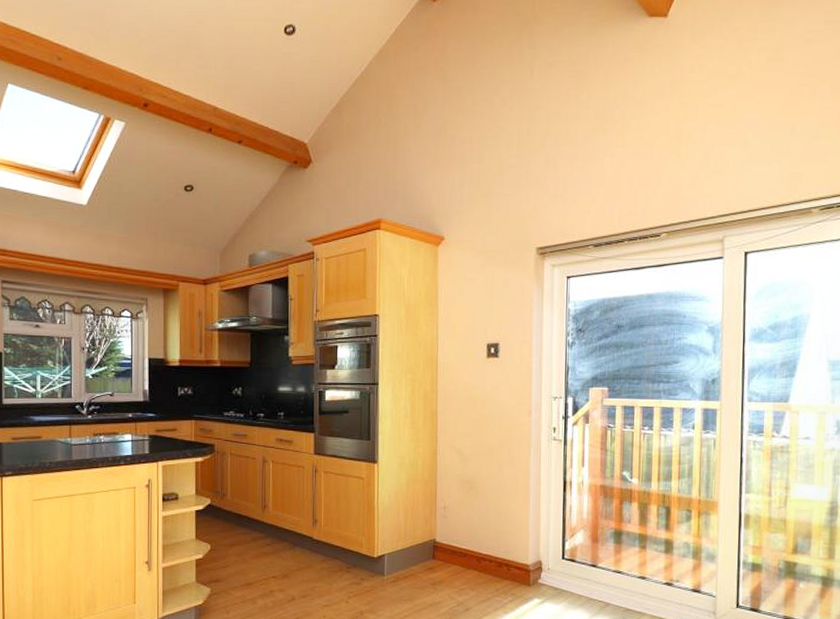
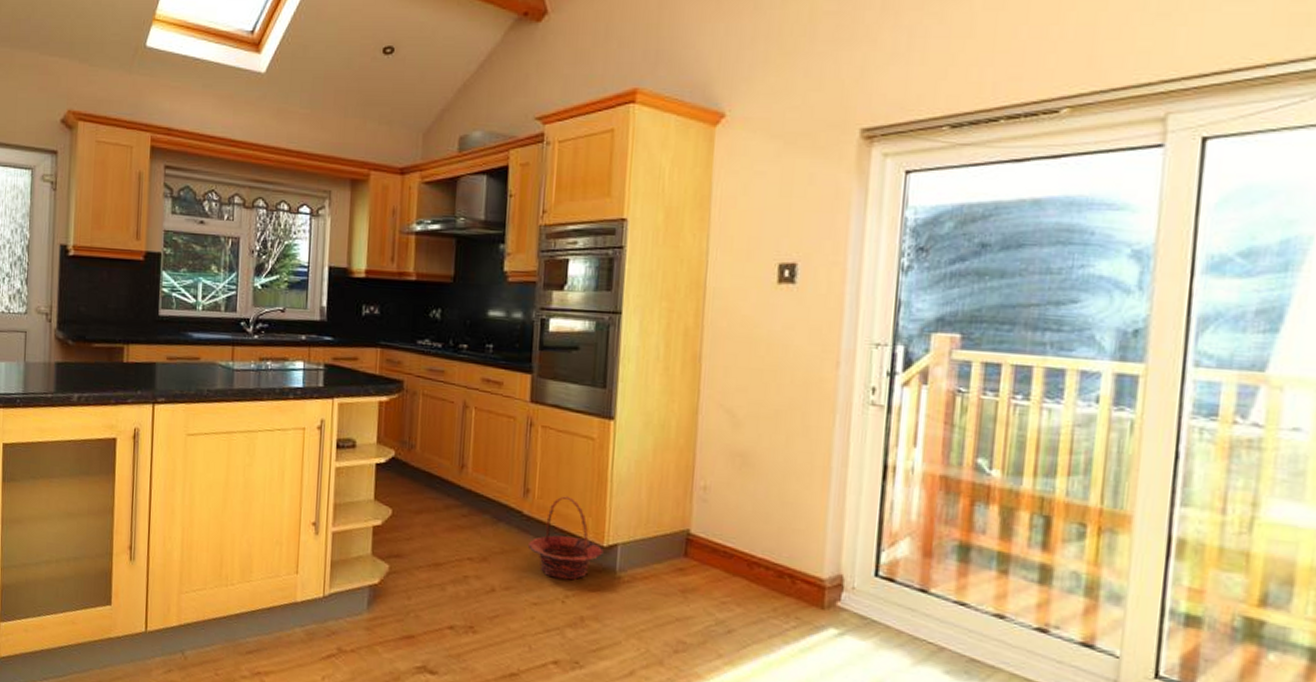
basket: none [318,523,375,585] -> present [527,496,604,580]

